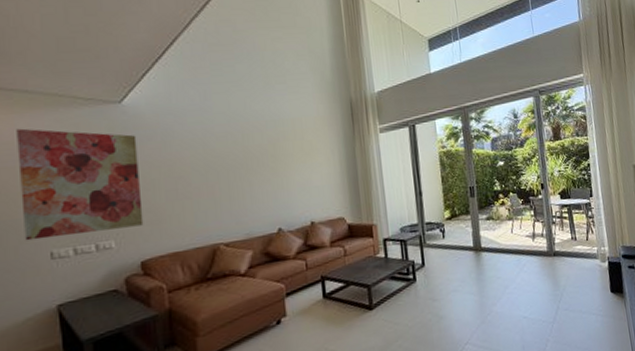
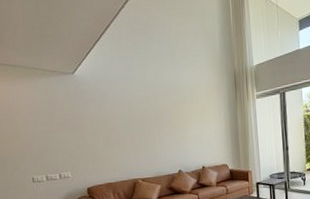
wall art: present [16,128,144,241] -> none [10,92,89,169]

